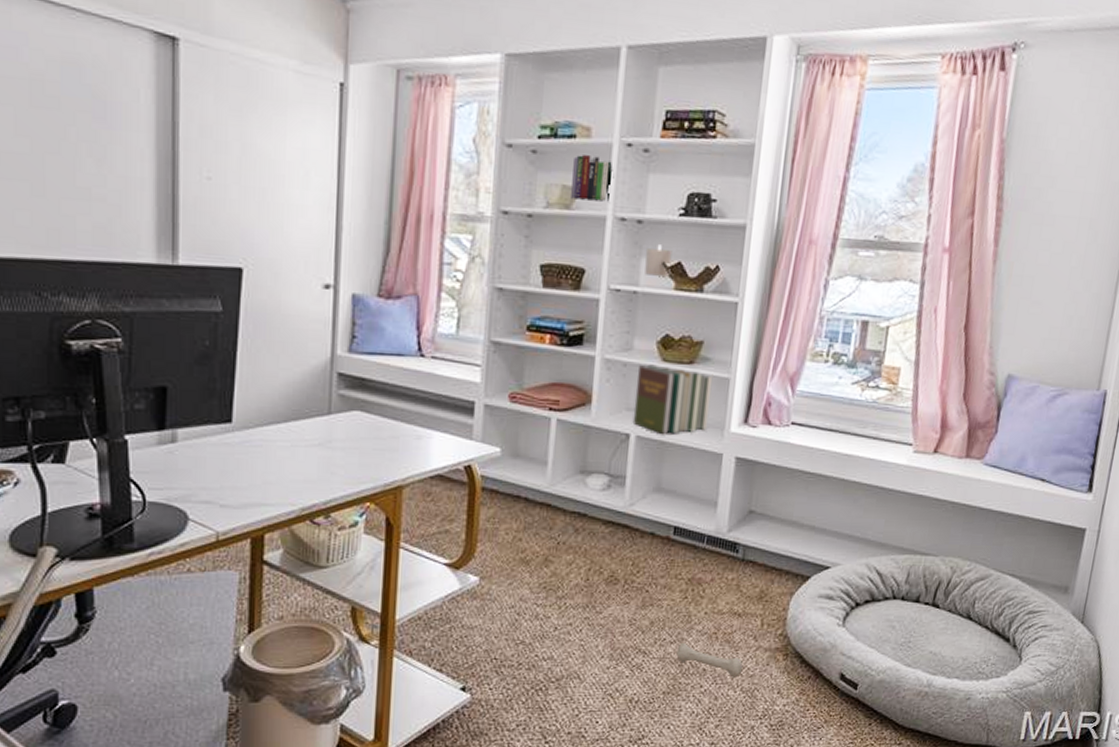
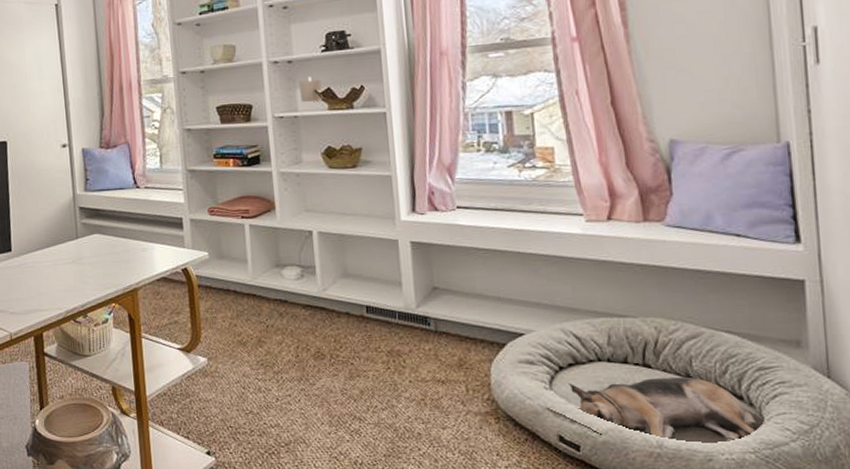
books: present [571,155,614,202] -> none [229,19,263,54]
books: present [632,364,713,434] -> none [309,172,380,228]
dog toy: present [676,642,744,678] -> none [389,408,457,441]
dog: none [834,617,1024,682] -> present [545,376,767,443]

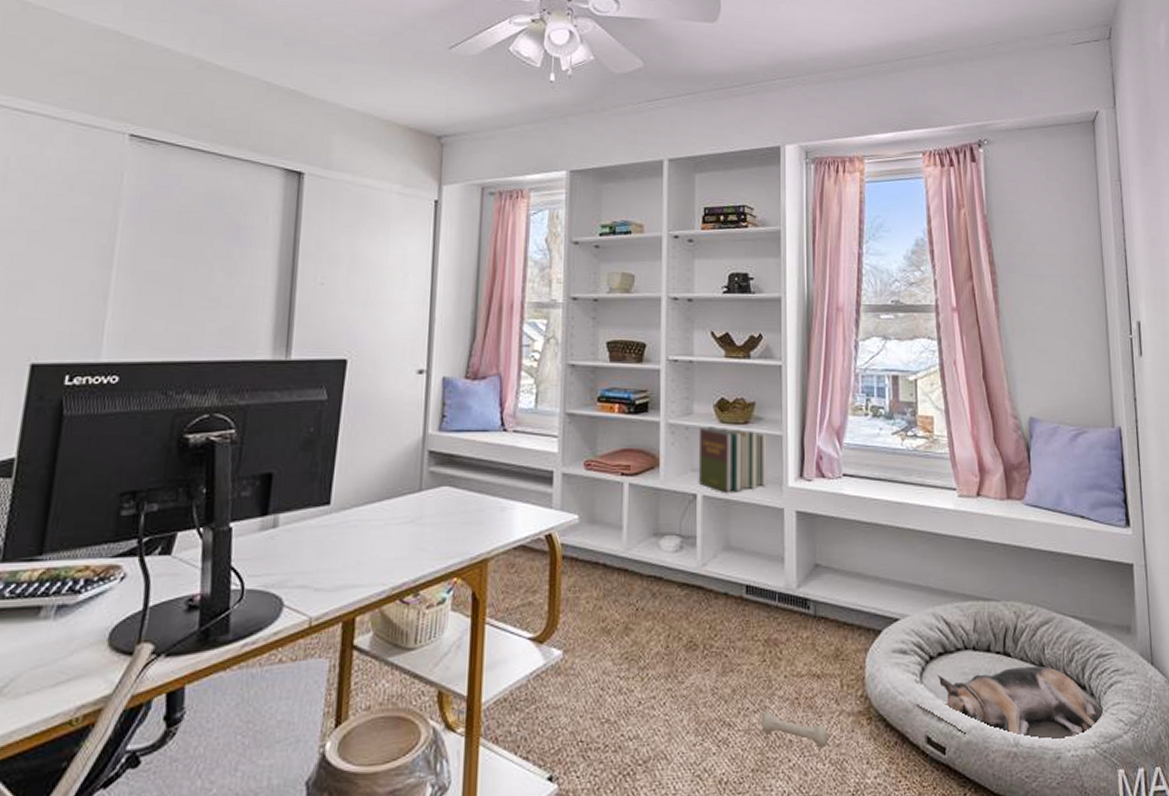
candle: present [299,77,323,102] -> none [698,319,720,346]
books: none [309,172,380,228] -> present [698,426,767,492]
dog toy: none [389,408,457,441] -> present [761,710,829,748]

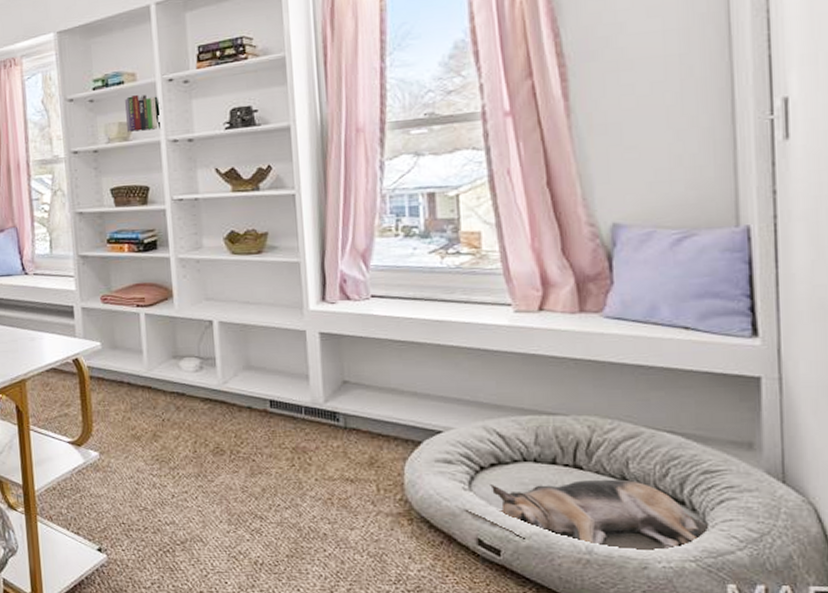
books: none [630,247,665,285] -> present [125,94,162,132]
books: present [698,426,767,492] -> none [210,258,286,318]
dog toy: present [761,710,829,748] -> none [293,507,366,542]

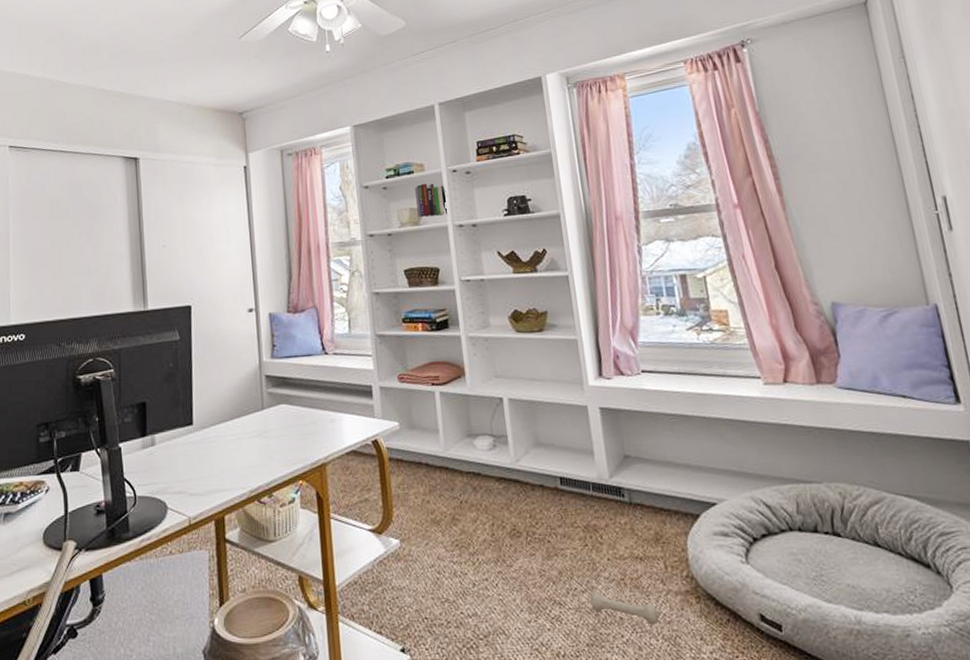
dog toy: none [293,507,366,542] -> present [589,590,659,625]
dog: present [463,479,711,550] -> none [744,545,956,617]

